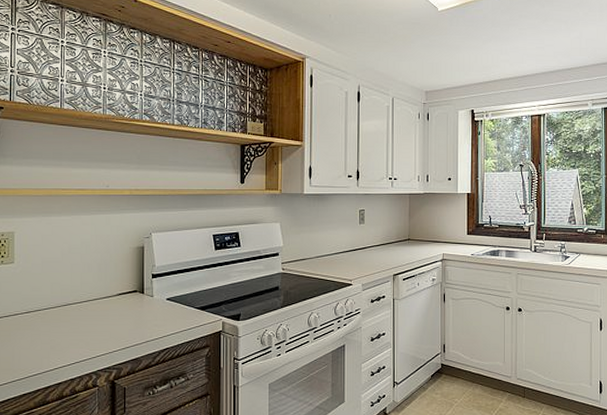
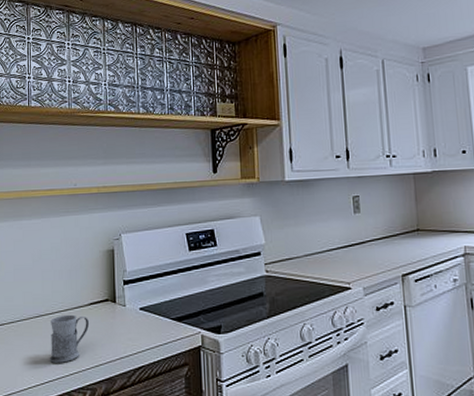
mug: none [77,303,118,346] -> present [50,314,90,363]

